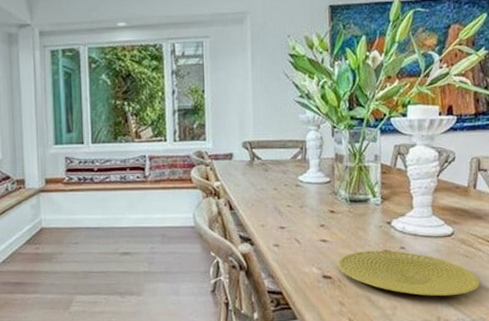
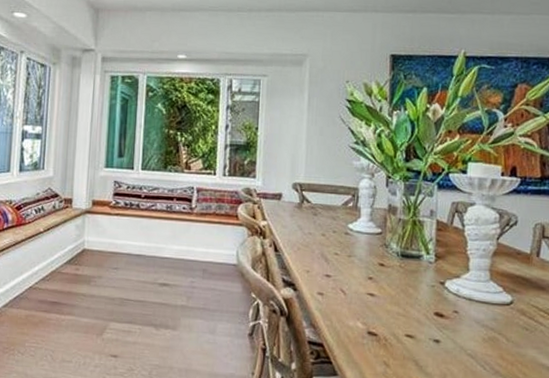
plate: present [337,250,481,297] -> none [384,310,541,371]

